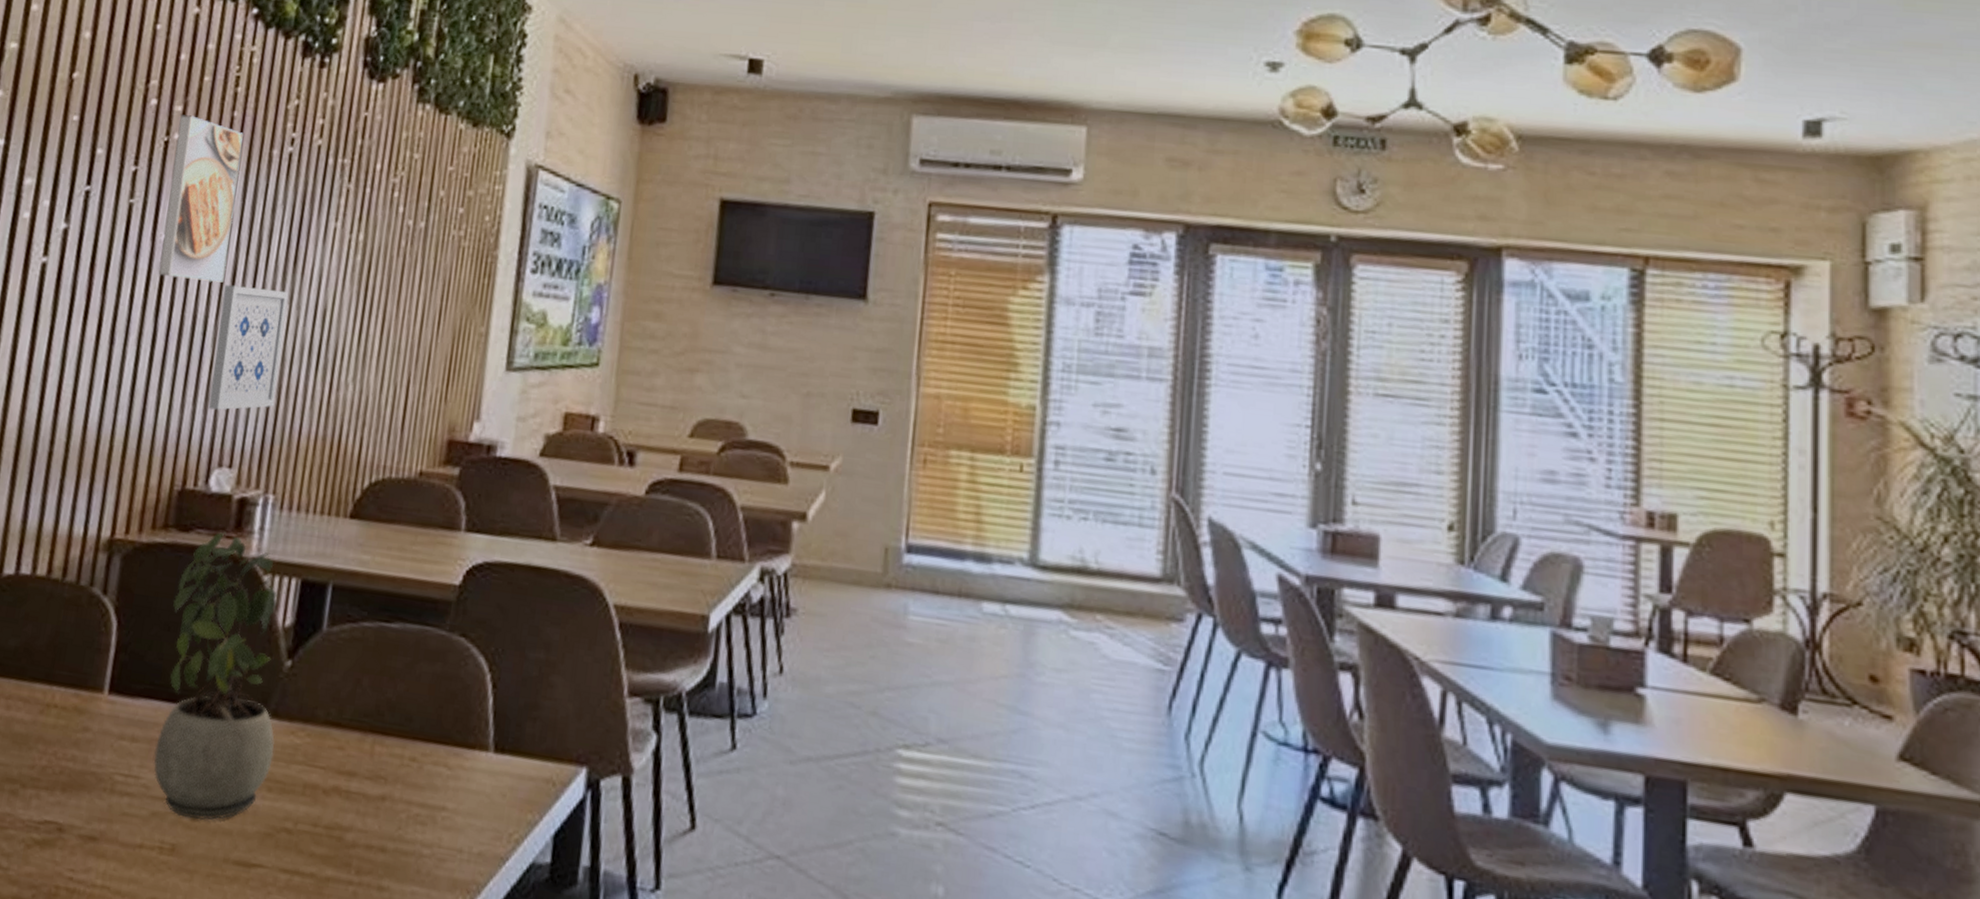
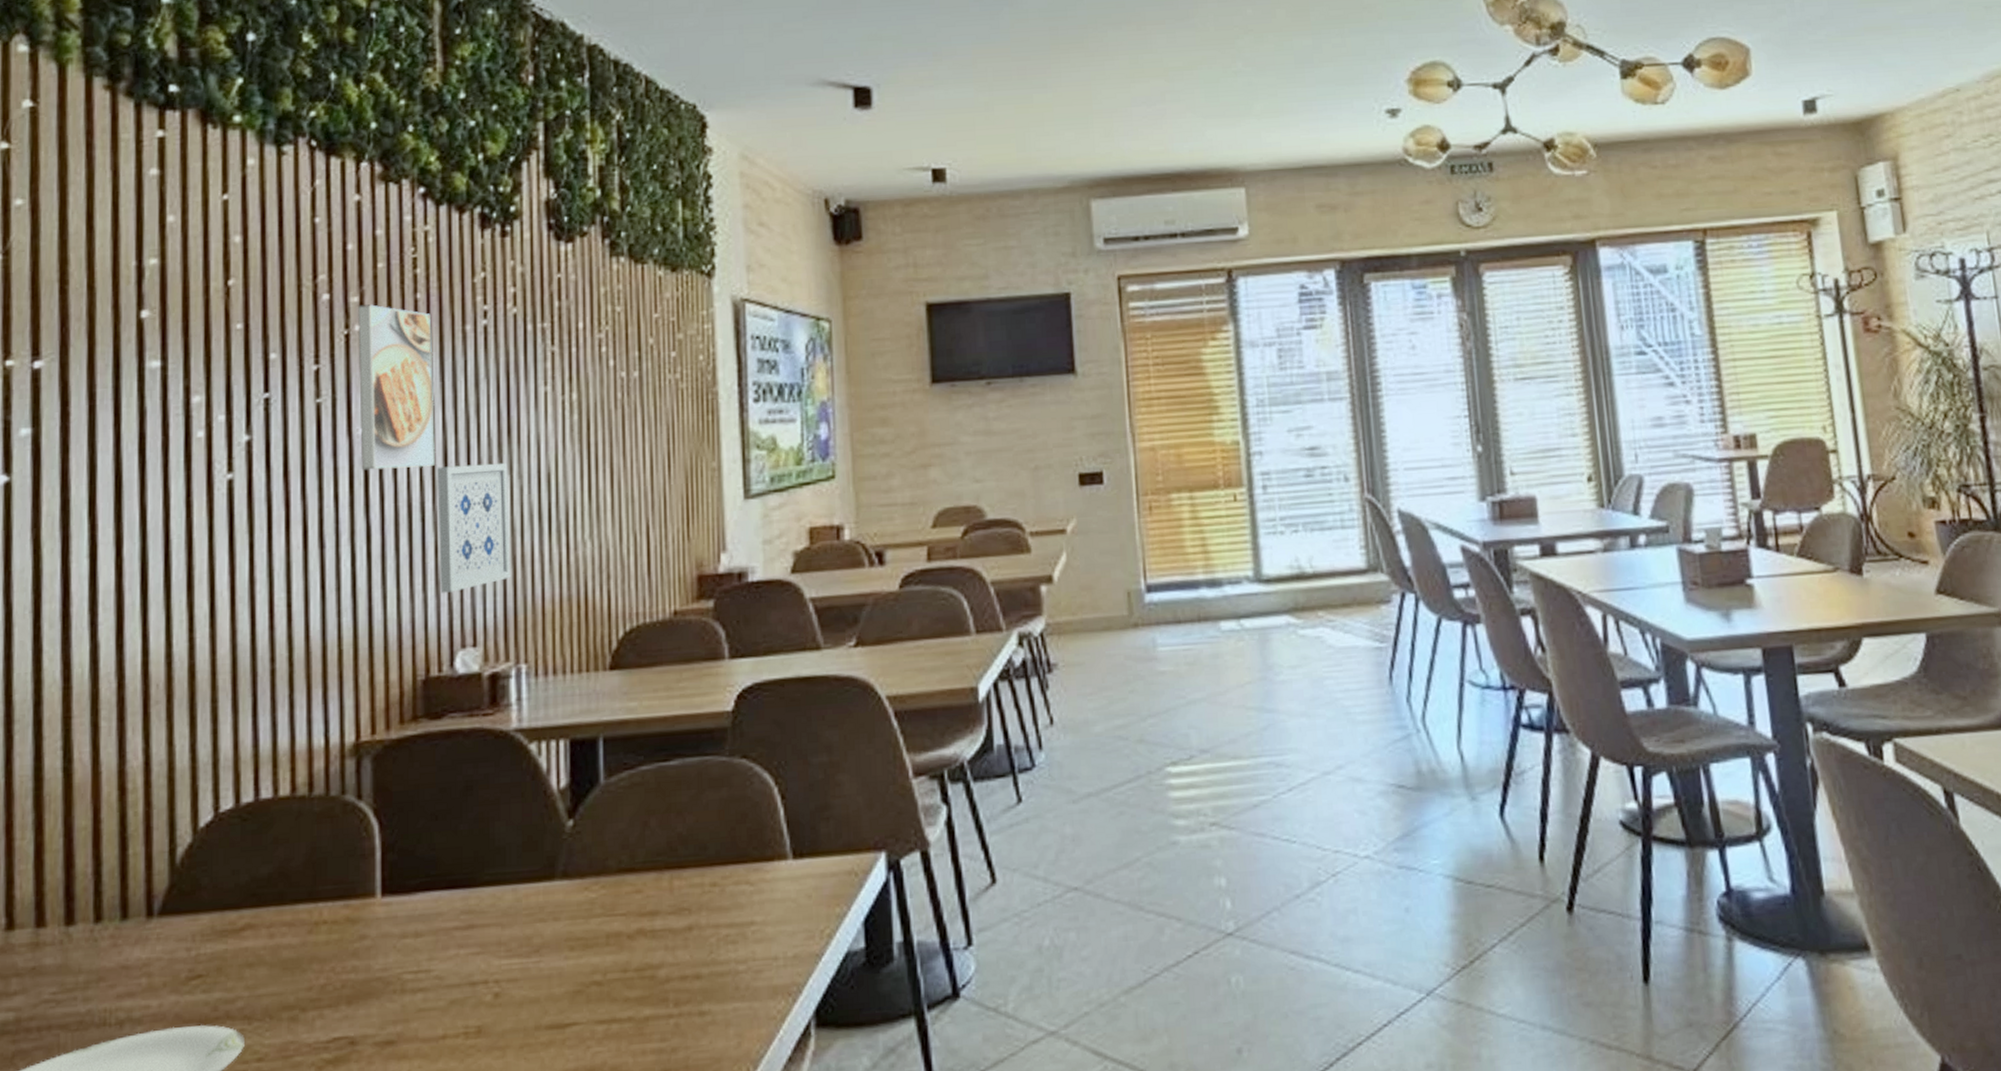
potted plant: present [153,532,278,821] -> none [437,710,570,998]

